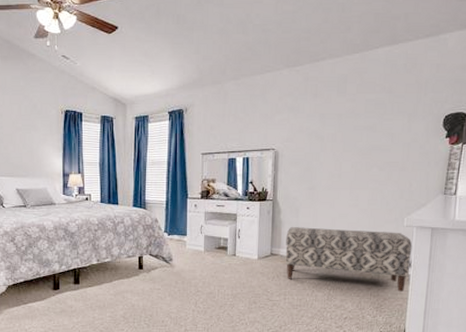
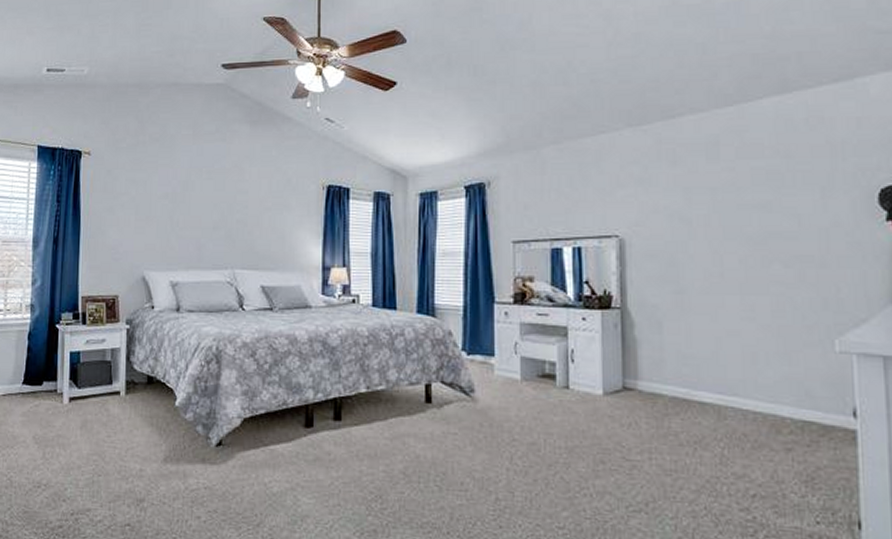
bench: present [285,227,412,292] -> none [645,348,855,457]

